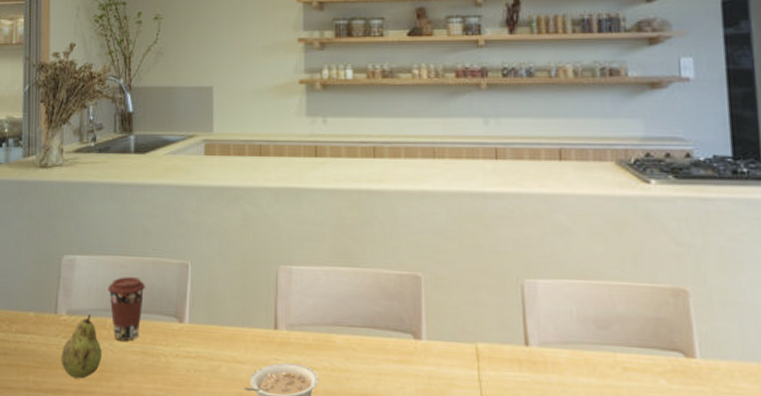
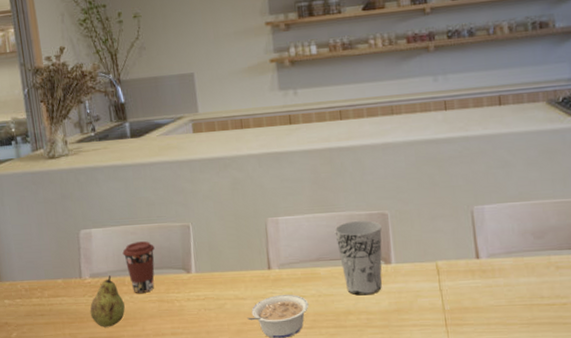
cup: none [357,281,413,376] -> present [334,220,382,296]

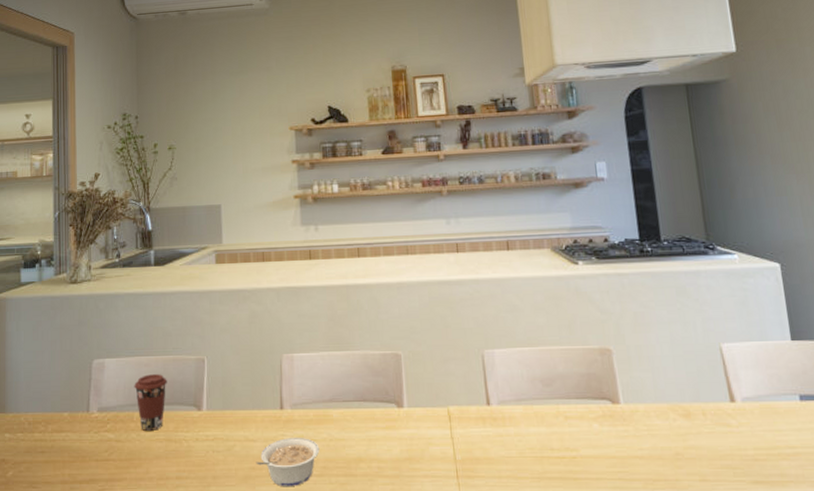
fruit: present [90,275,125,327] -> none [93,410,130,468]
cup: present [334,220,382,296] -> none [348,361,395,441]

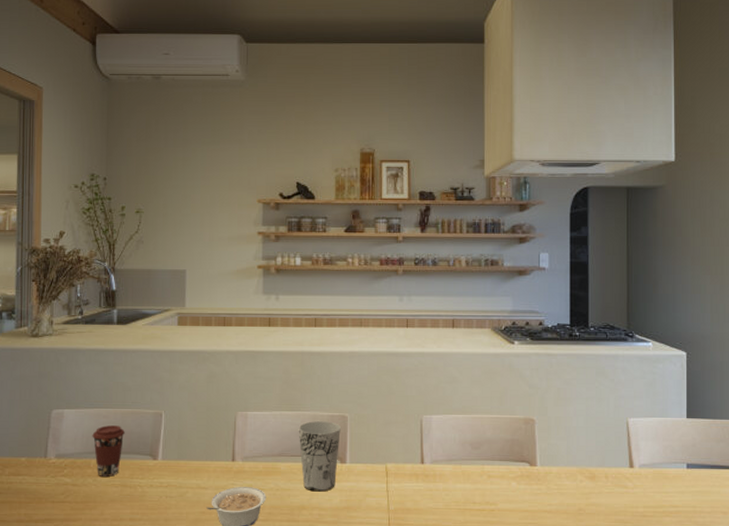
cup: none [348,361,395,441] -> present [298,421,341,492]

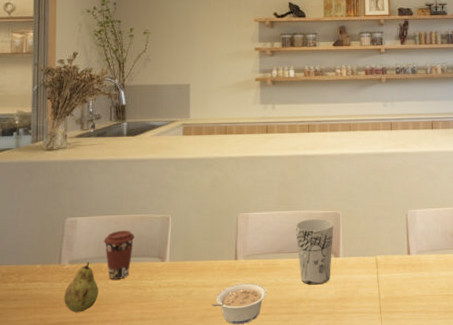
fruit: none [50,457,86,509] -> present [64,262,98,312]

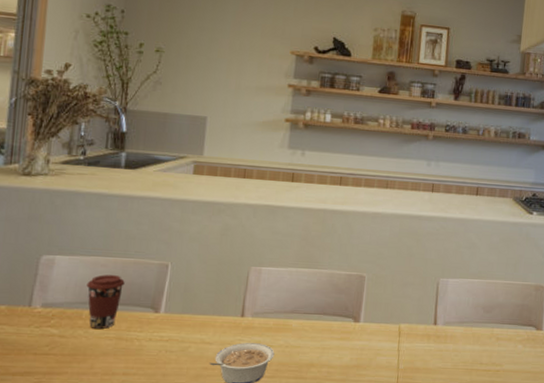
fruit: present [64,262,98,312] -> none [32,307,76,362]
cup: present [295,219,334,285] -> none [313,279,358,350]

